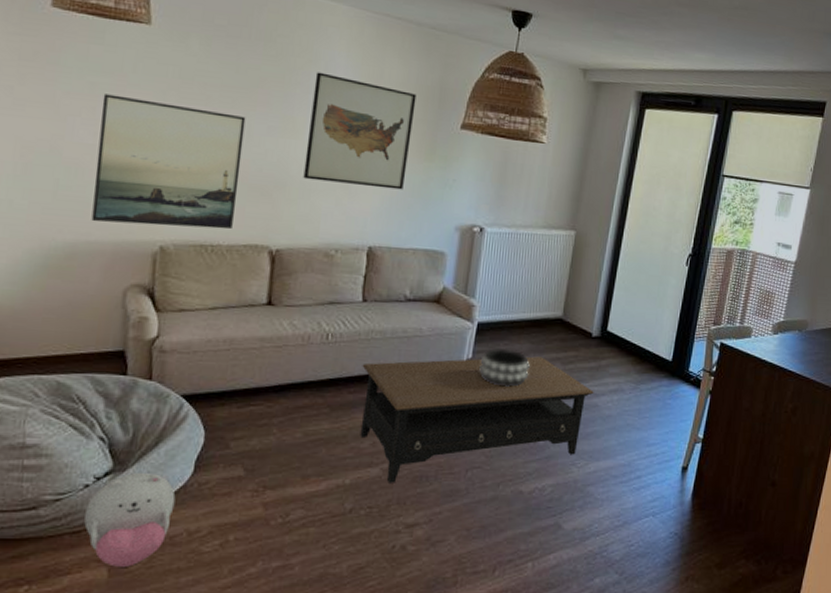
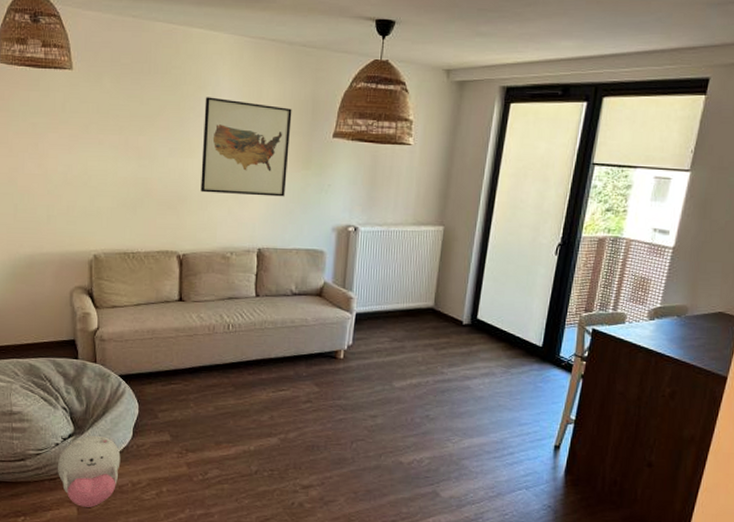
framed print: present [91,94,246,230] -> none [42,132,151,239]
coffee table: present [360,356,594,483] -> none [258,343,466,451]
decorative bowl: present [479,347,530,387] -> none [359,335,405,370]

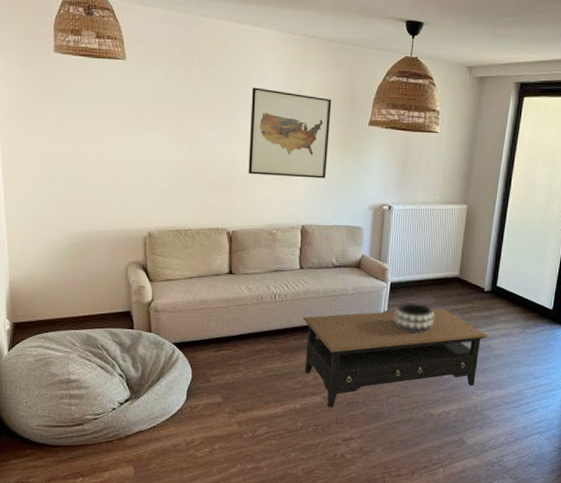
plush toy: present [58,435,121,507] -> none [115,399,175,466]
coffee table: none [258,343,466,451] -> present [303,308,488,408]
decorative bowl: none [359,335,405,370] -> present [394,302,434,333]

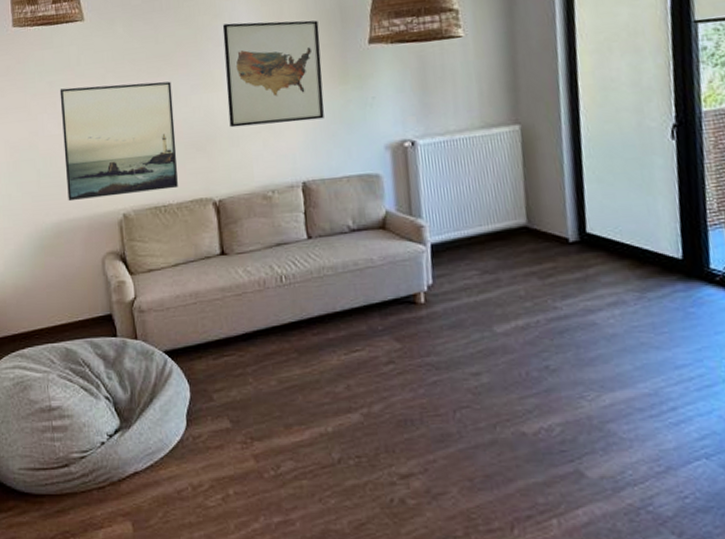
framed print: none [97,117,202,217] -> present [59,81,178,202]
coffee table: present [303,308,488,408] -> none [320,273,588,429]
decorative bowl: present [394,302,434,333] -> none [442,268,502,312]

